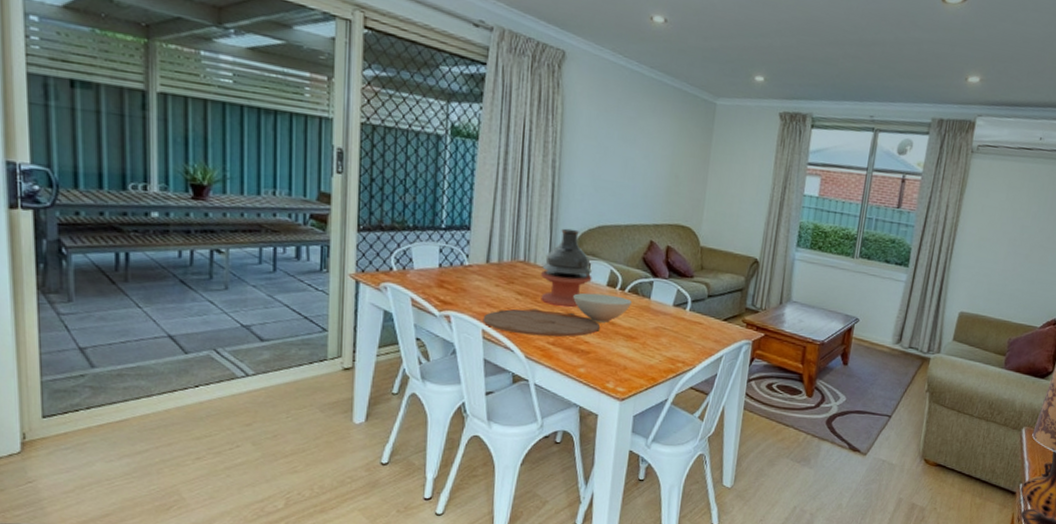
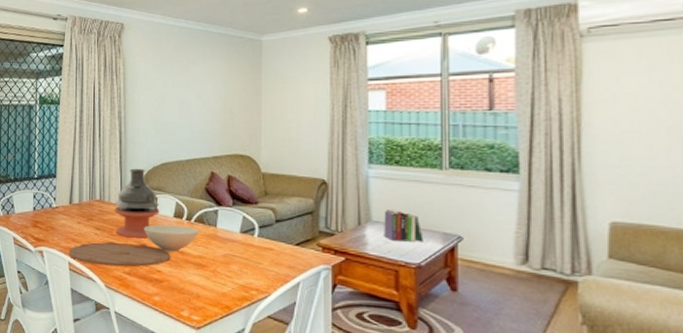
books: none [799,290,830,322] -> present [384,208,424,242]

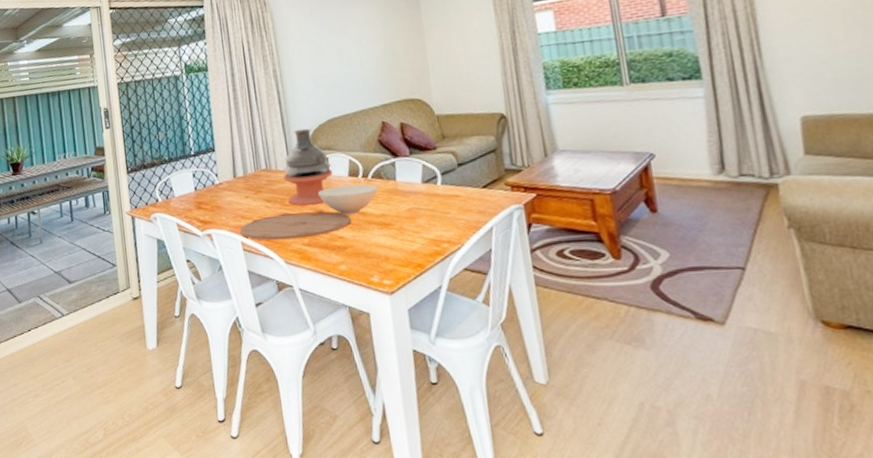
books: present [384,208,424,242] -> none [569,134,615,169]

